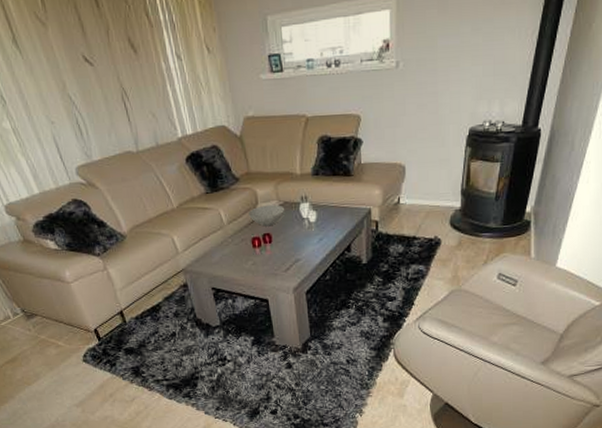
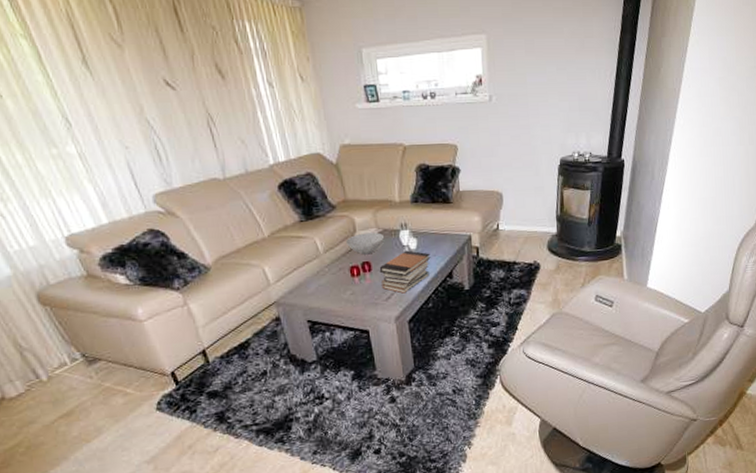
book stack: none [279,223,330,265] -> present [379,250,431,294]

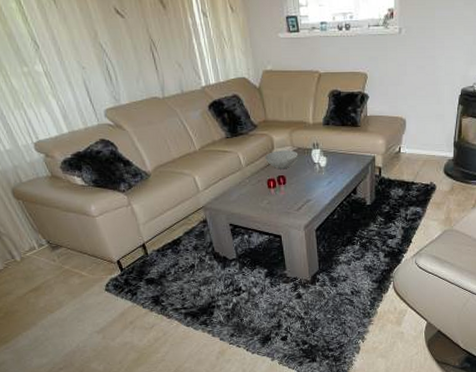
book stack: present [379,250,431,294] -> none [292,167,338,205]

